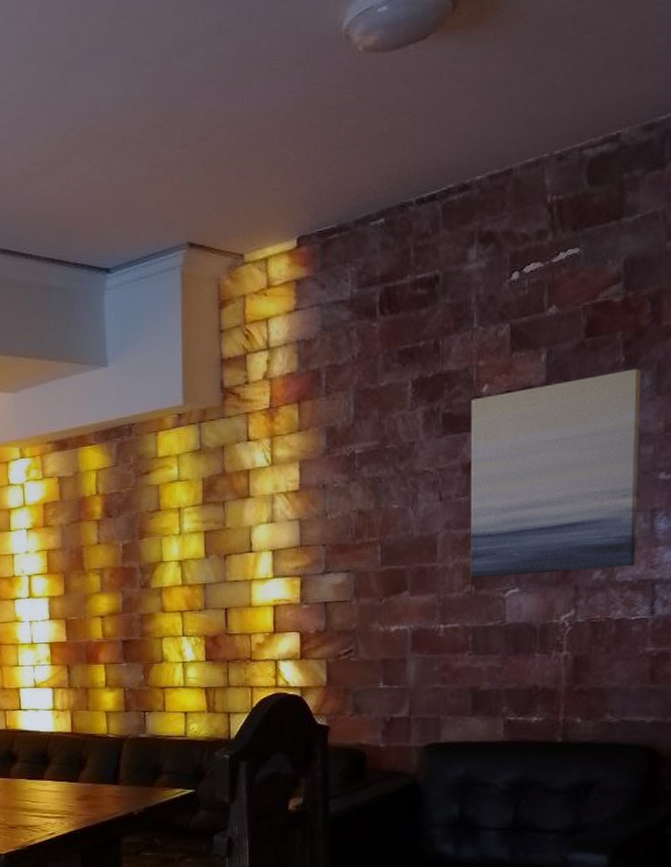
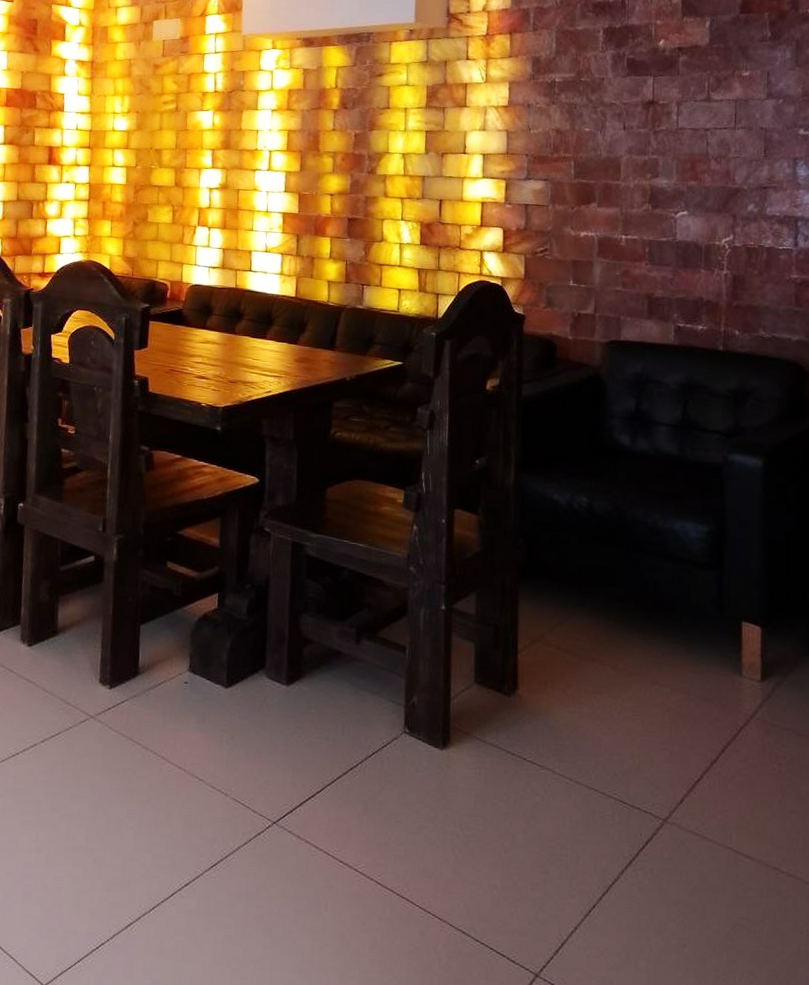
wall art: present [470,369,640,578] -> none [648,43,783,204]

